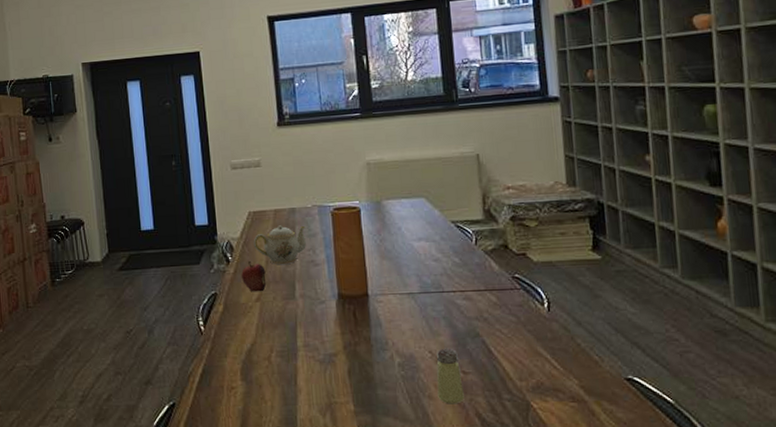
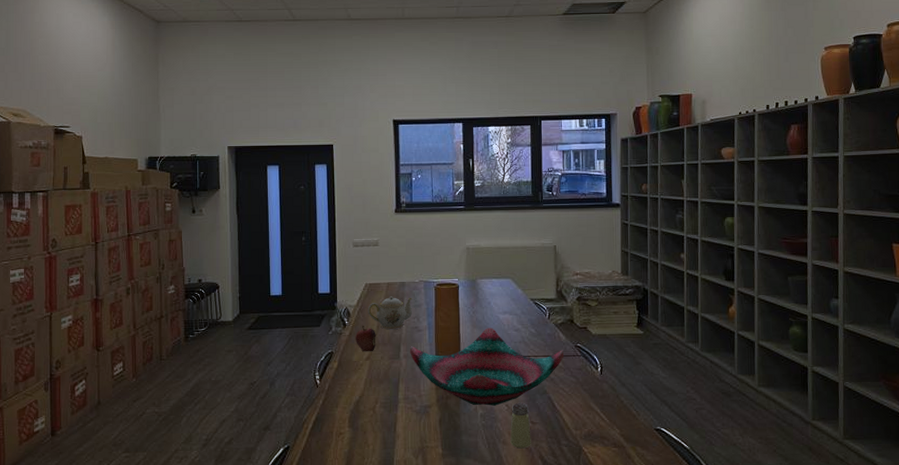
decorative bowl: none [307,258,498,353] -> present [410,328,563,406]

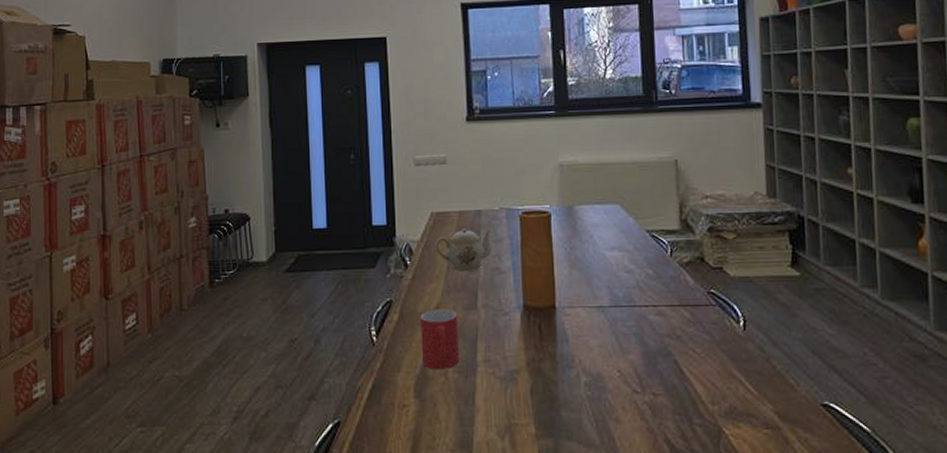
mug: none [355,359,384,406] -> present [420,309,459,370]
fruit: present [356,326,376,352] -> none [420,267,447,301]
decorative bowl: present [410,328,563,406] -> none [490,268,693,371]
saltshaker: present [510,403,531,449] -> none [625,368,653,429]

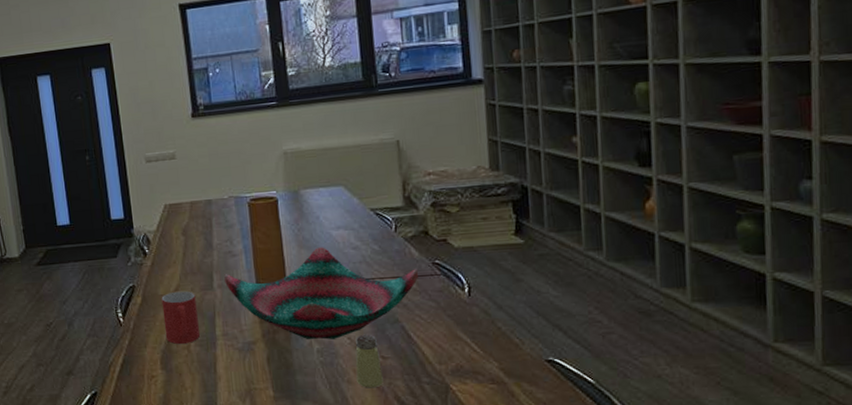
teapot: present [434,228,493,272] -> none [169,217,224,257]
decorative bowl: none [490,268,693,371] -> present [224,247,418,340]
saltshaker: none [625,368,653,429] -> present [356,335,383,388]

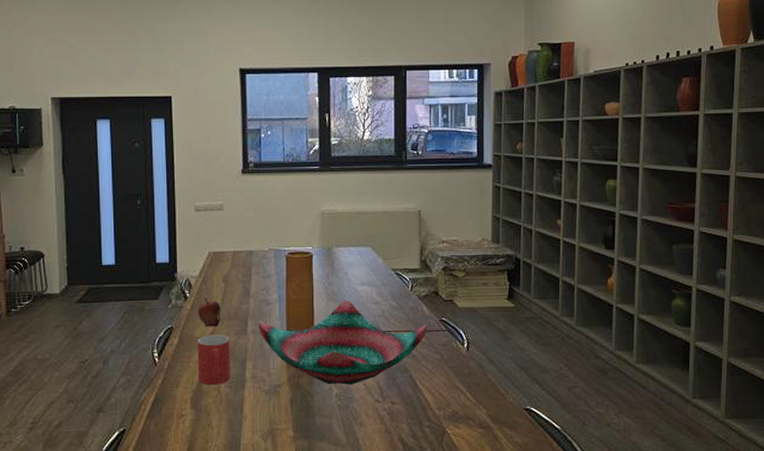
fruit: none [159,254,184,284] -> present [198,299,221,327]
saltshaker: present [356,335,383,388] -> none [368,382,390,431]

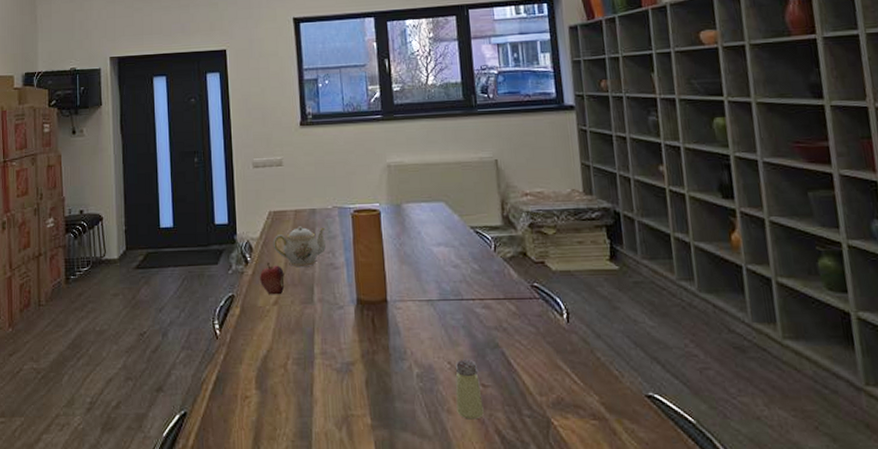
mug: present [197,334,230,386] -> none [260,303,297,362]
teapot: none [211,266,262,303] -> present [272,226,327,268]
decorative bowl: present [258,300,427,385] -> none [325,263,517,363]
saltshaker: none [368,382,390,431] -> present [456,360,484,420]

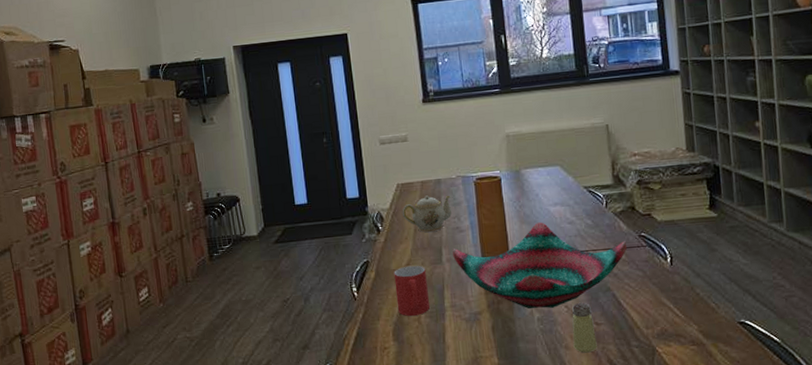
fruit: present [260,263,285,295] -> none [391,230,415,259]
mug: none [260,303,297,362] -> present [394,265,430,317]
decorative bowl: none [325,263,517,363] -> present [452,222,627,308]

